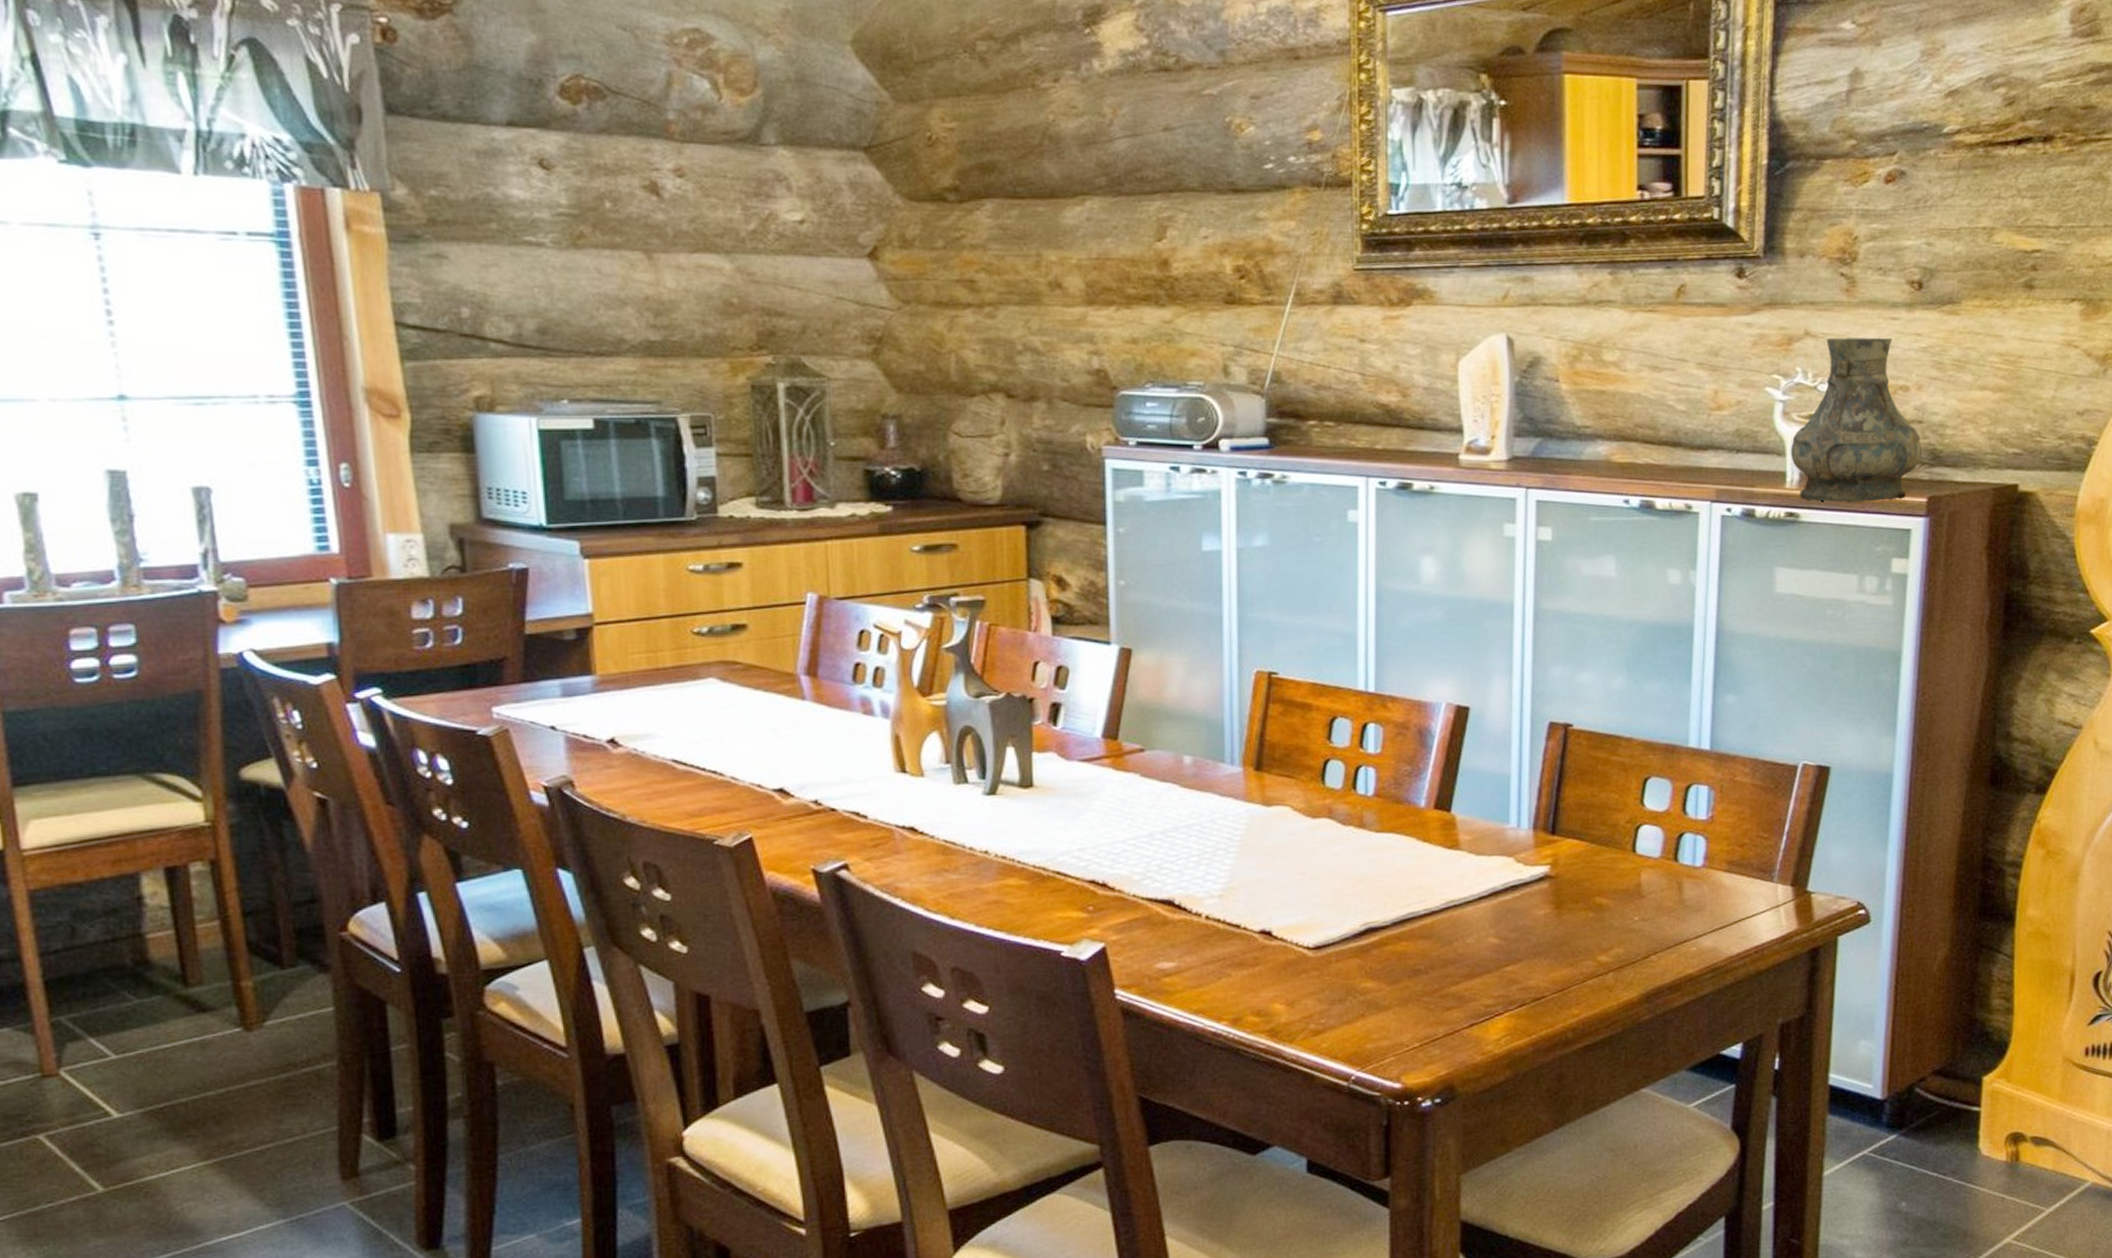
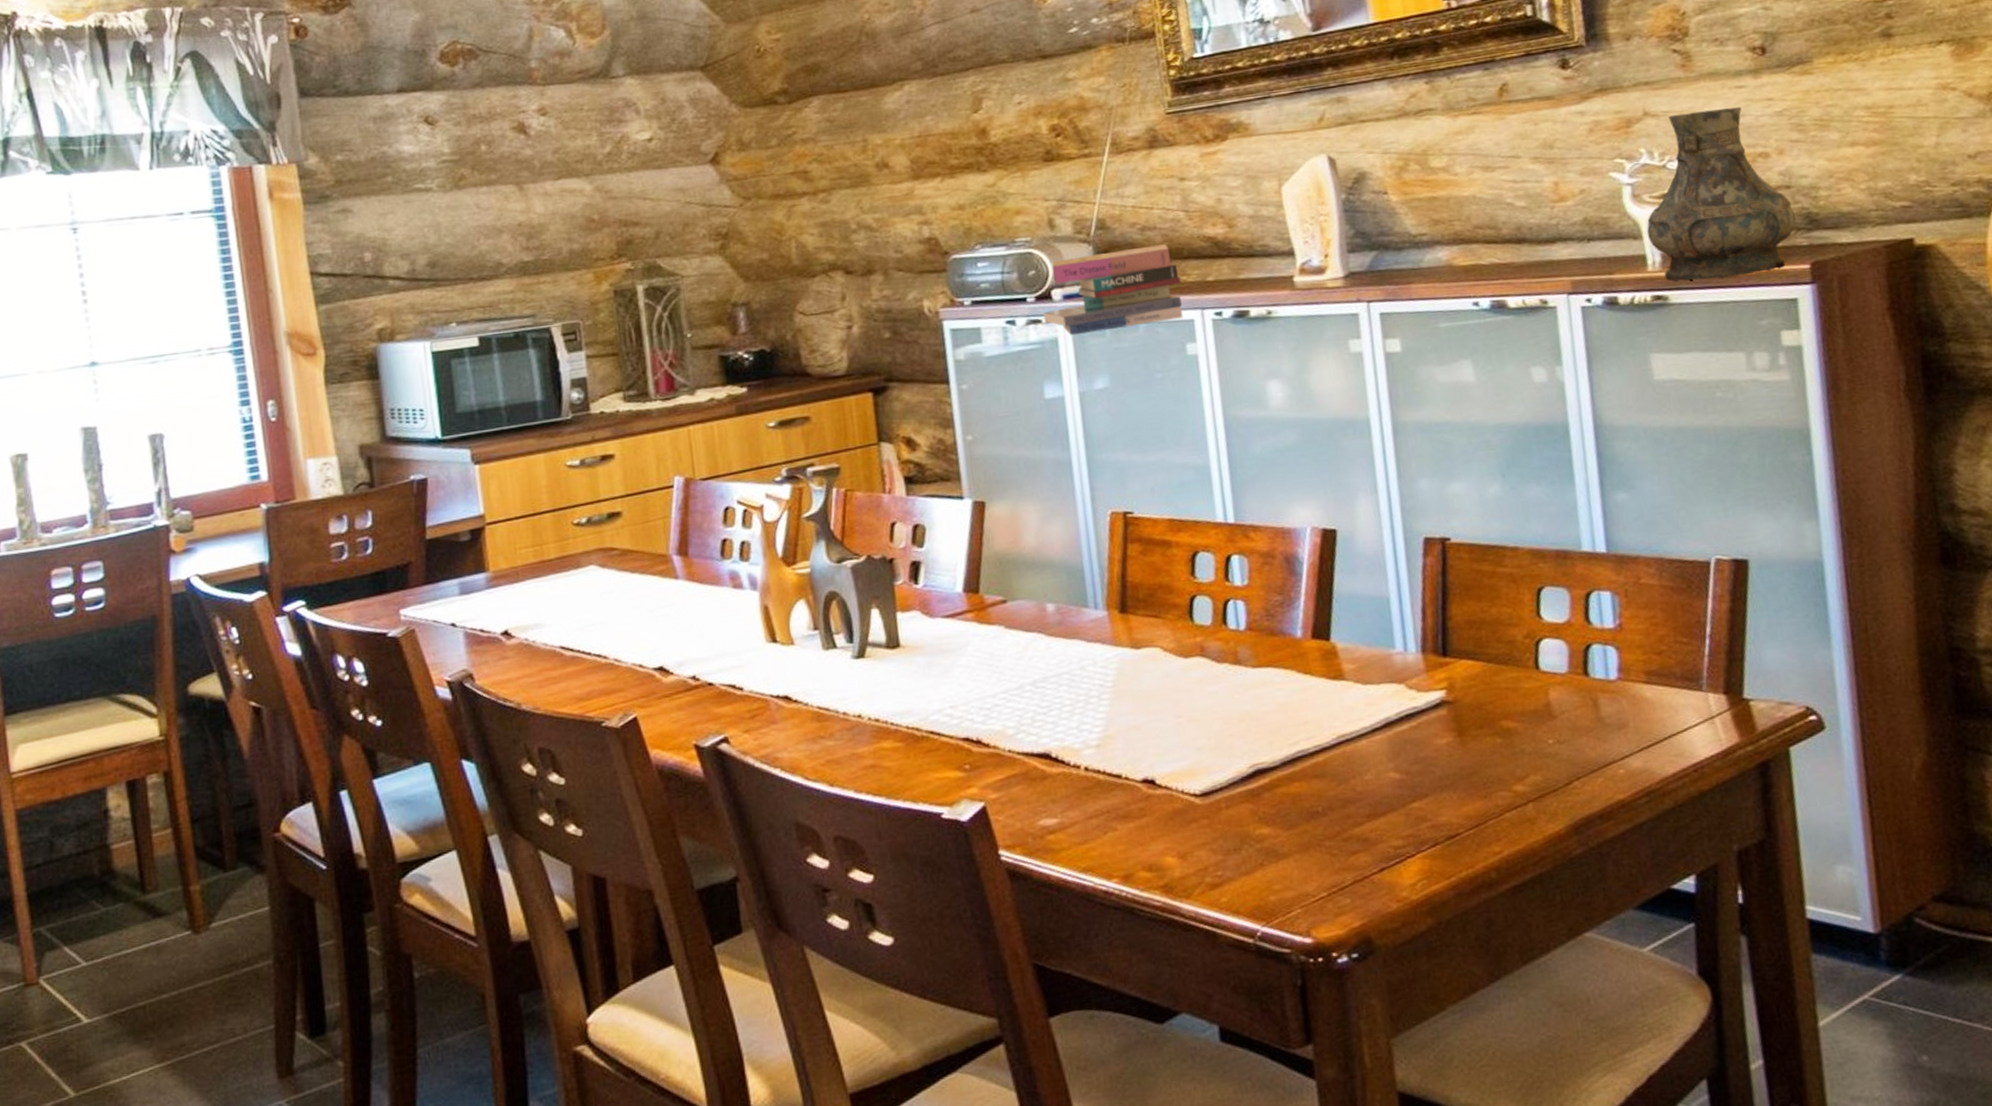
books: none [1208,406,1350,489] -> present [1043,244,1184,336]

